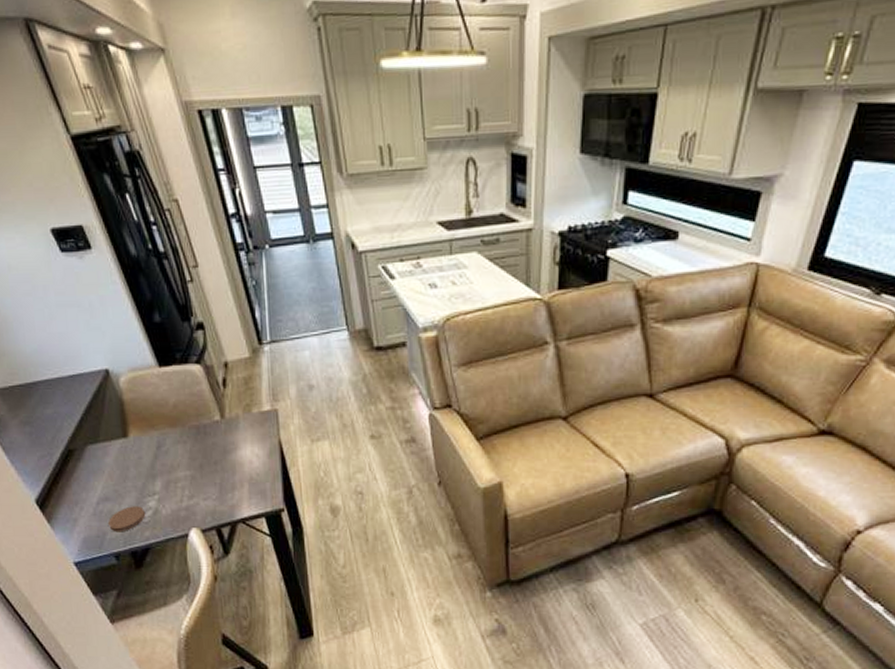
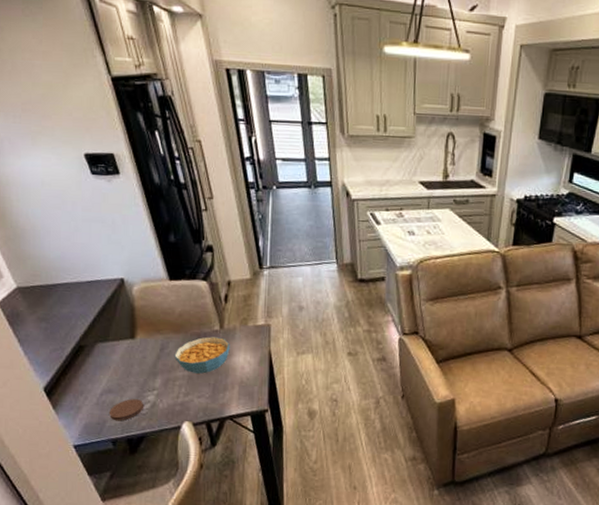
cereal bowl: none [173,429,235,472] -> present [174,336,230,374]

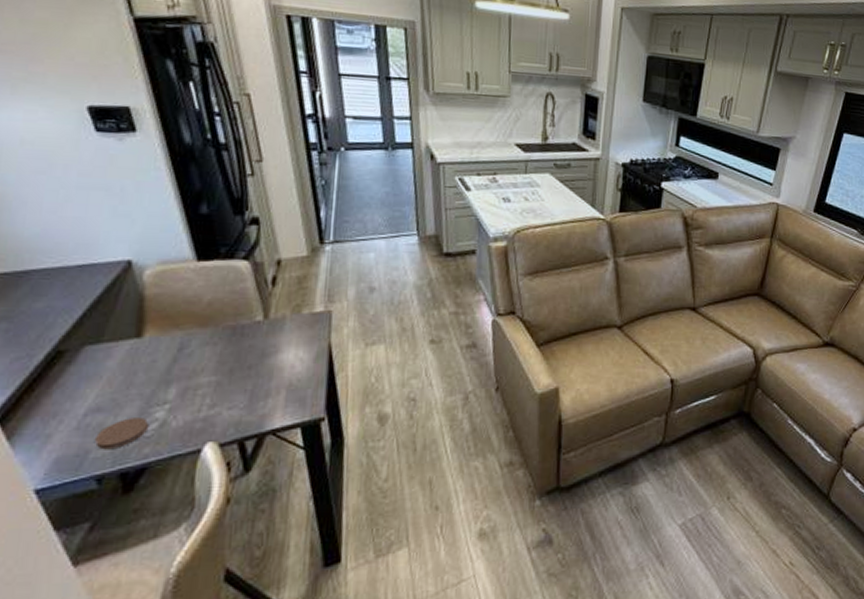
cereal bowl: present [174,336,230,374] -> none [198,330,277,378]

